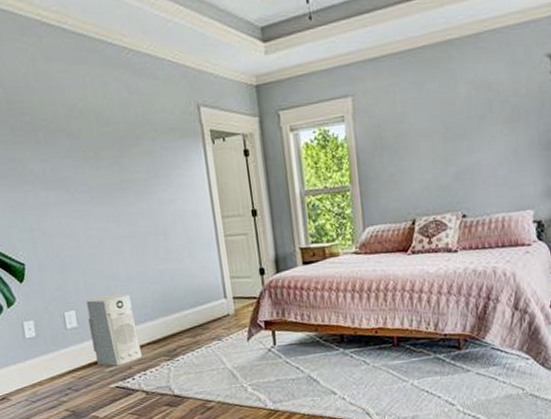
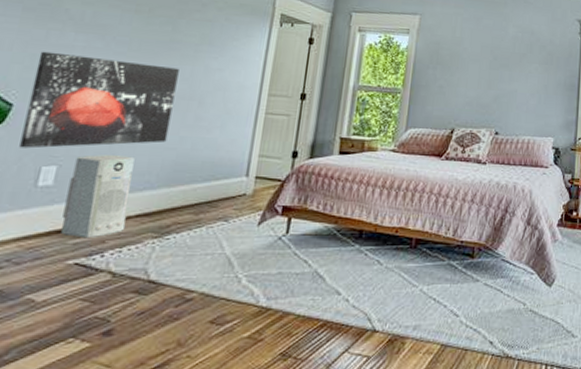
wall art: none [26,206,149,300] -> present [19,51,179,149]

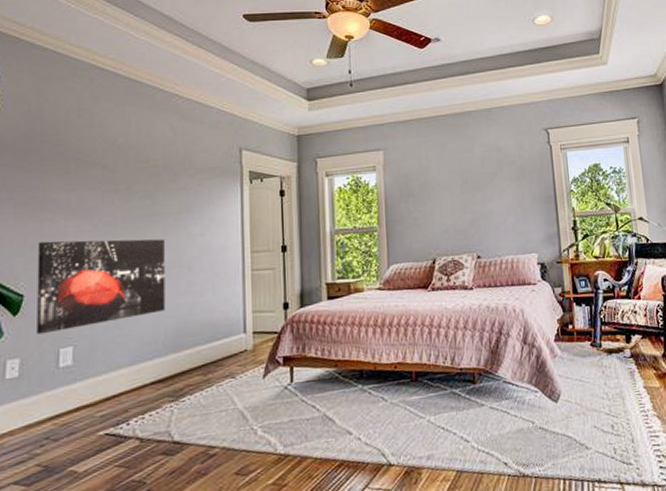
air purifier: present [61,154,135,239] -> none [86,328,144,410]

